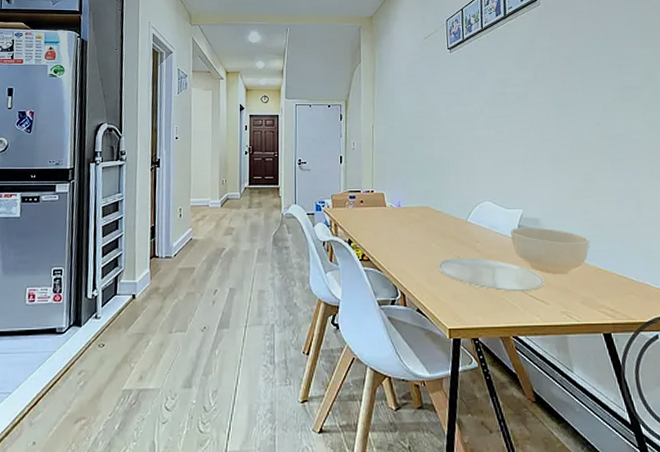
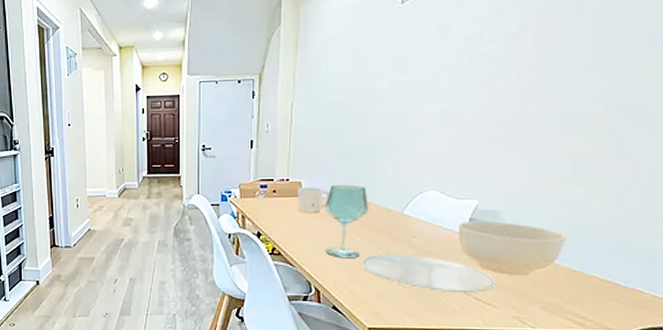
mug: none [381,198,408,221] -> present [297,187,330,213]
wine glass: none [404,195,440,263] -> present [325,184,368,259]

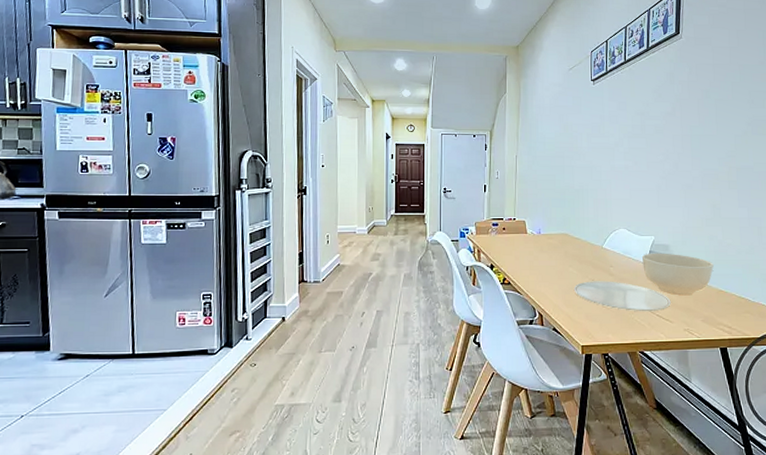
mug: present [297,187,330,213] -> none [523,225,547,247]
wine glass: present [325,184,368,259] -> none [544,223,577,286]

